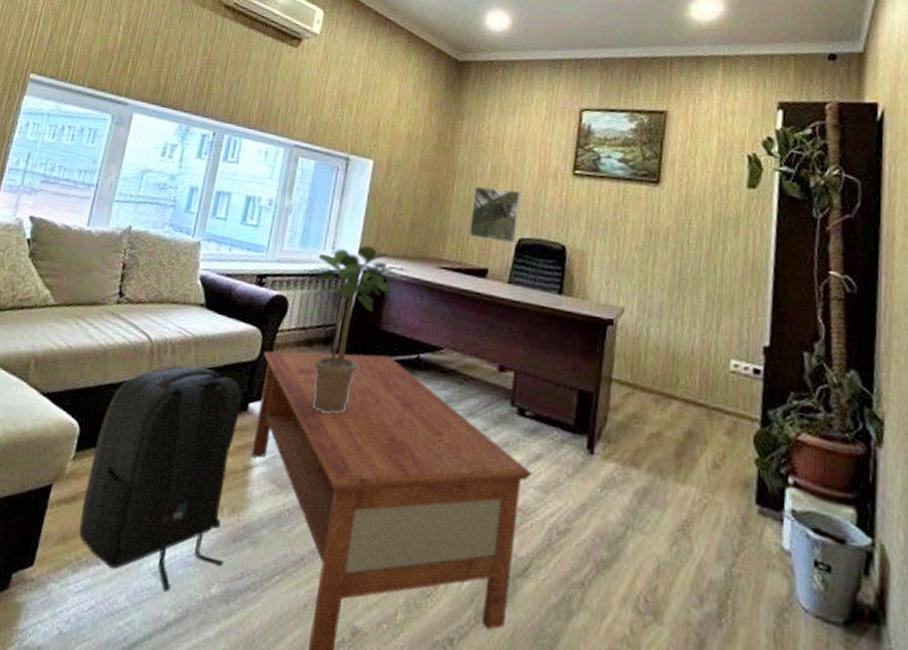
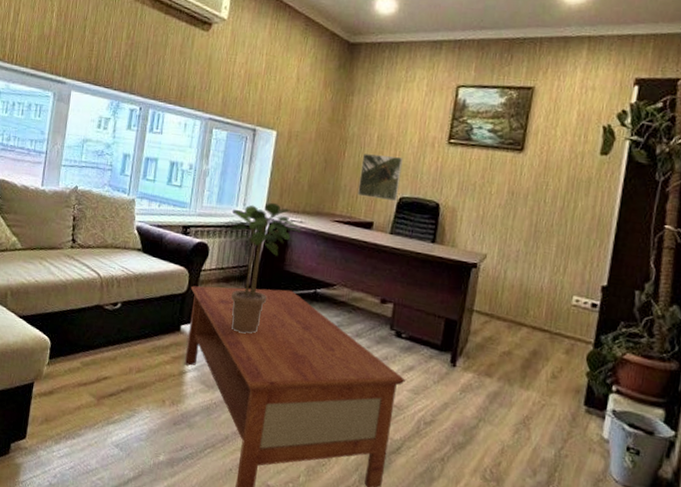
backpack: present [79,365,242,592] -> none [57,296,175,458]

